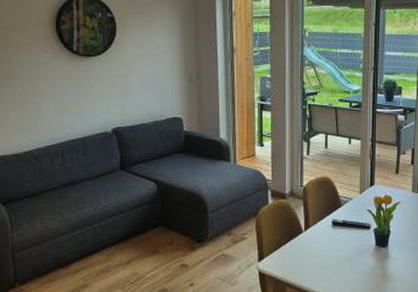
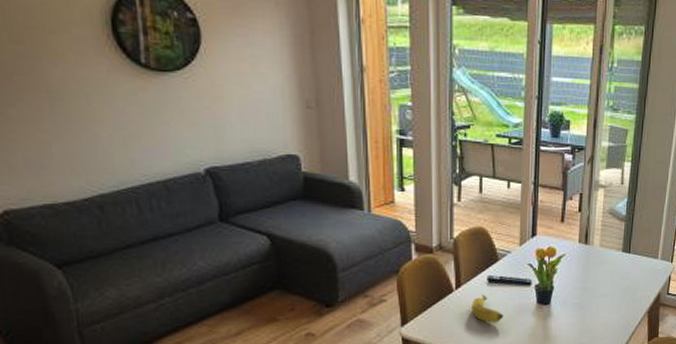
banana: none [318,236,346,262] -> present [472,294,504,323]

